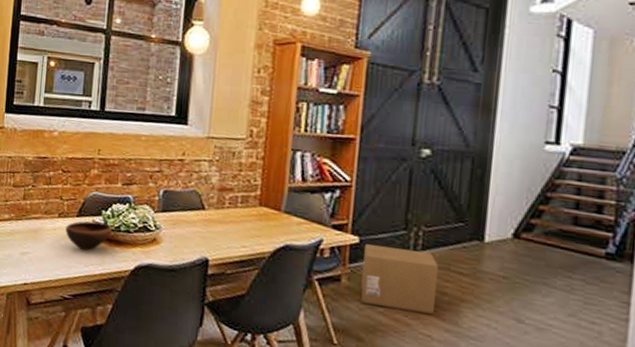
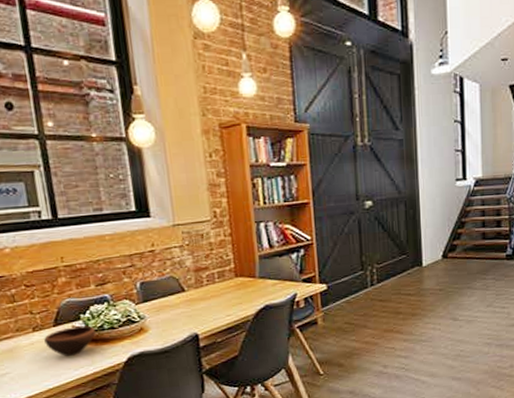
box: present [360,244,438,314] -> none [332,284,395,336]

